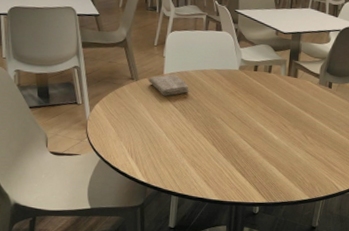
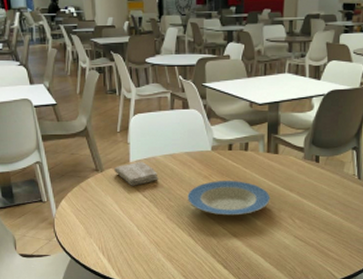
plate: none [214,97,288,130] -> present [188,181,270,216]

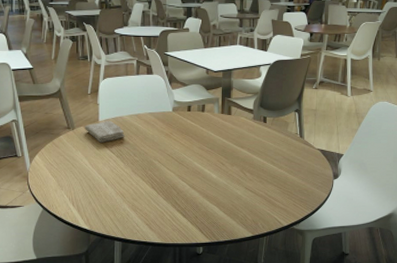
plate: present [188,181,270,216] -> none [151,138,224,169]

